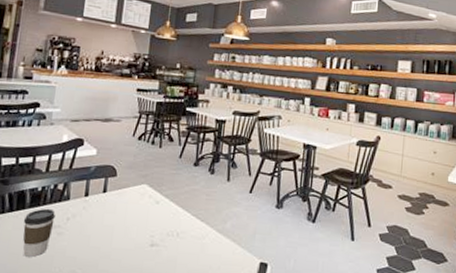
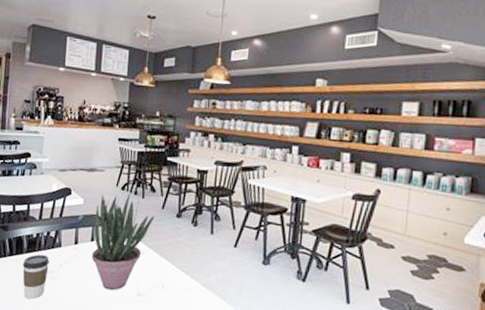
potted plant: none [102,143,171,243] -> present [91,194,154,291]

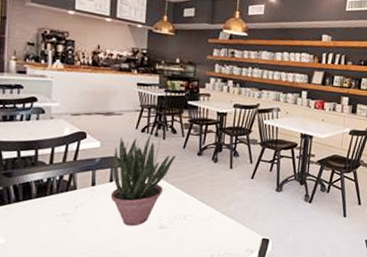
coffee cup: present [22,254,49,299] -> none [32,198,63,242]

